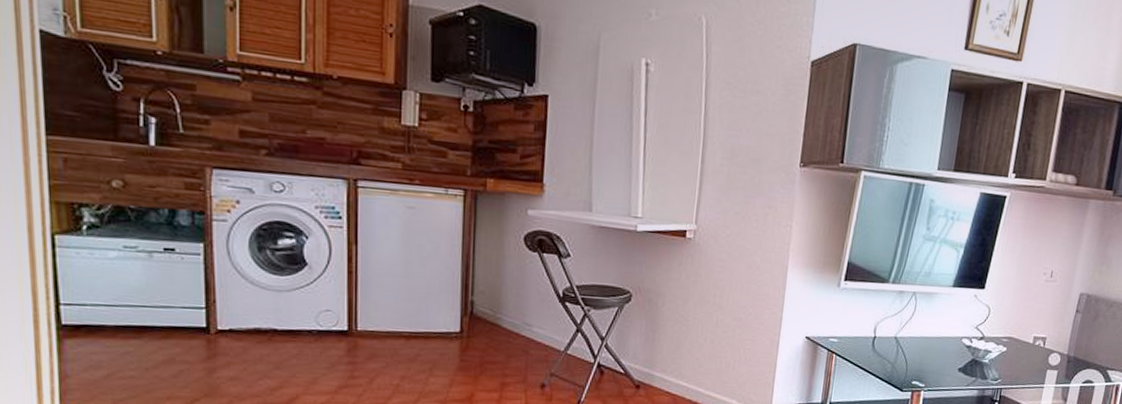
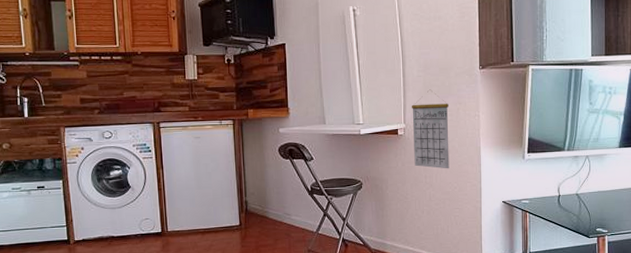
calendar: none [702,184,755,290] -> present [411,89,449,169]

